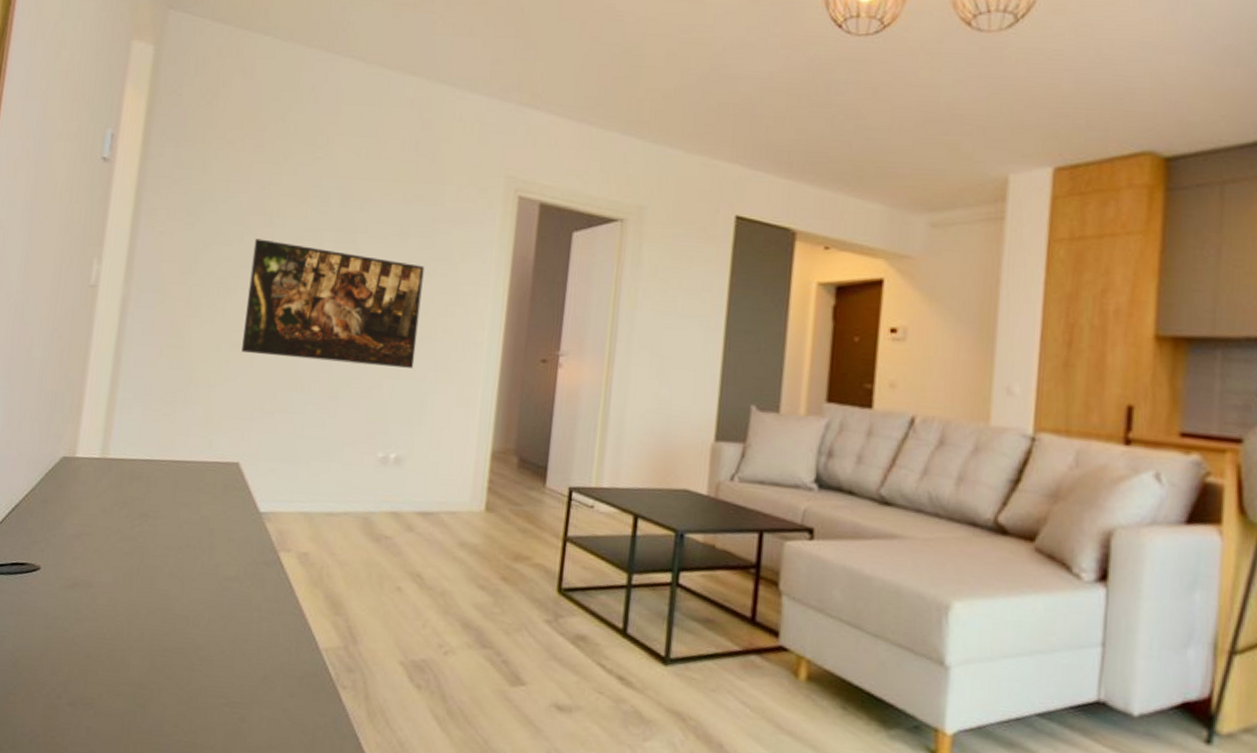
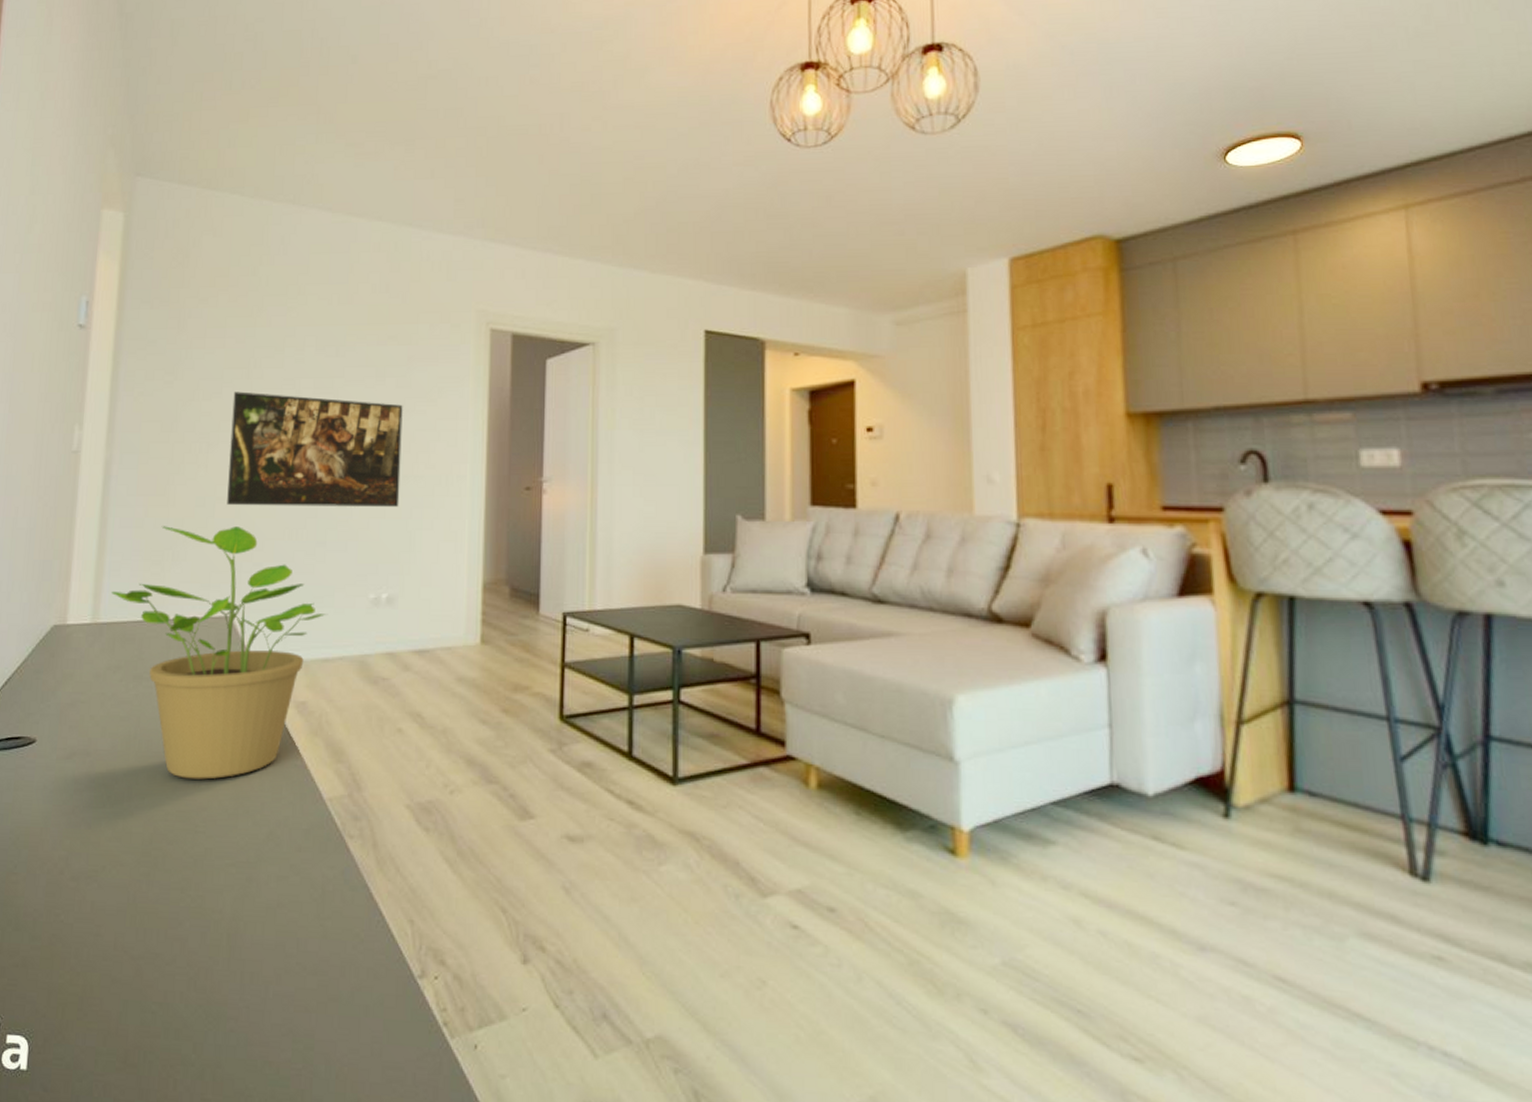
potted plant: none [122,367,335,620] -> present [111,526,327,780]

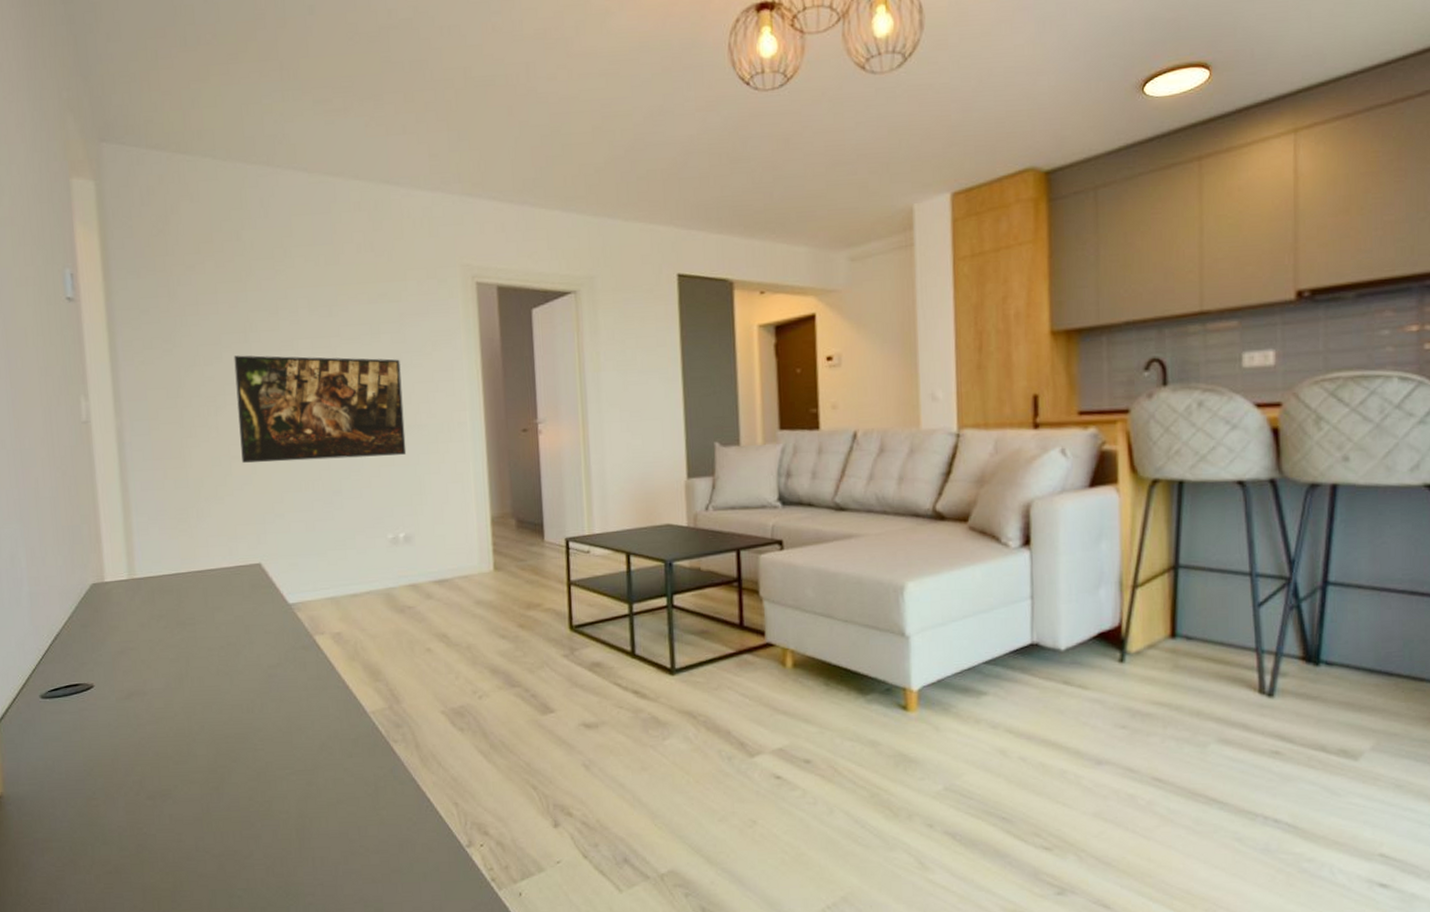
potted plant: present [111,526,327,780] -> none [143,482,351,707]

